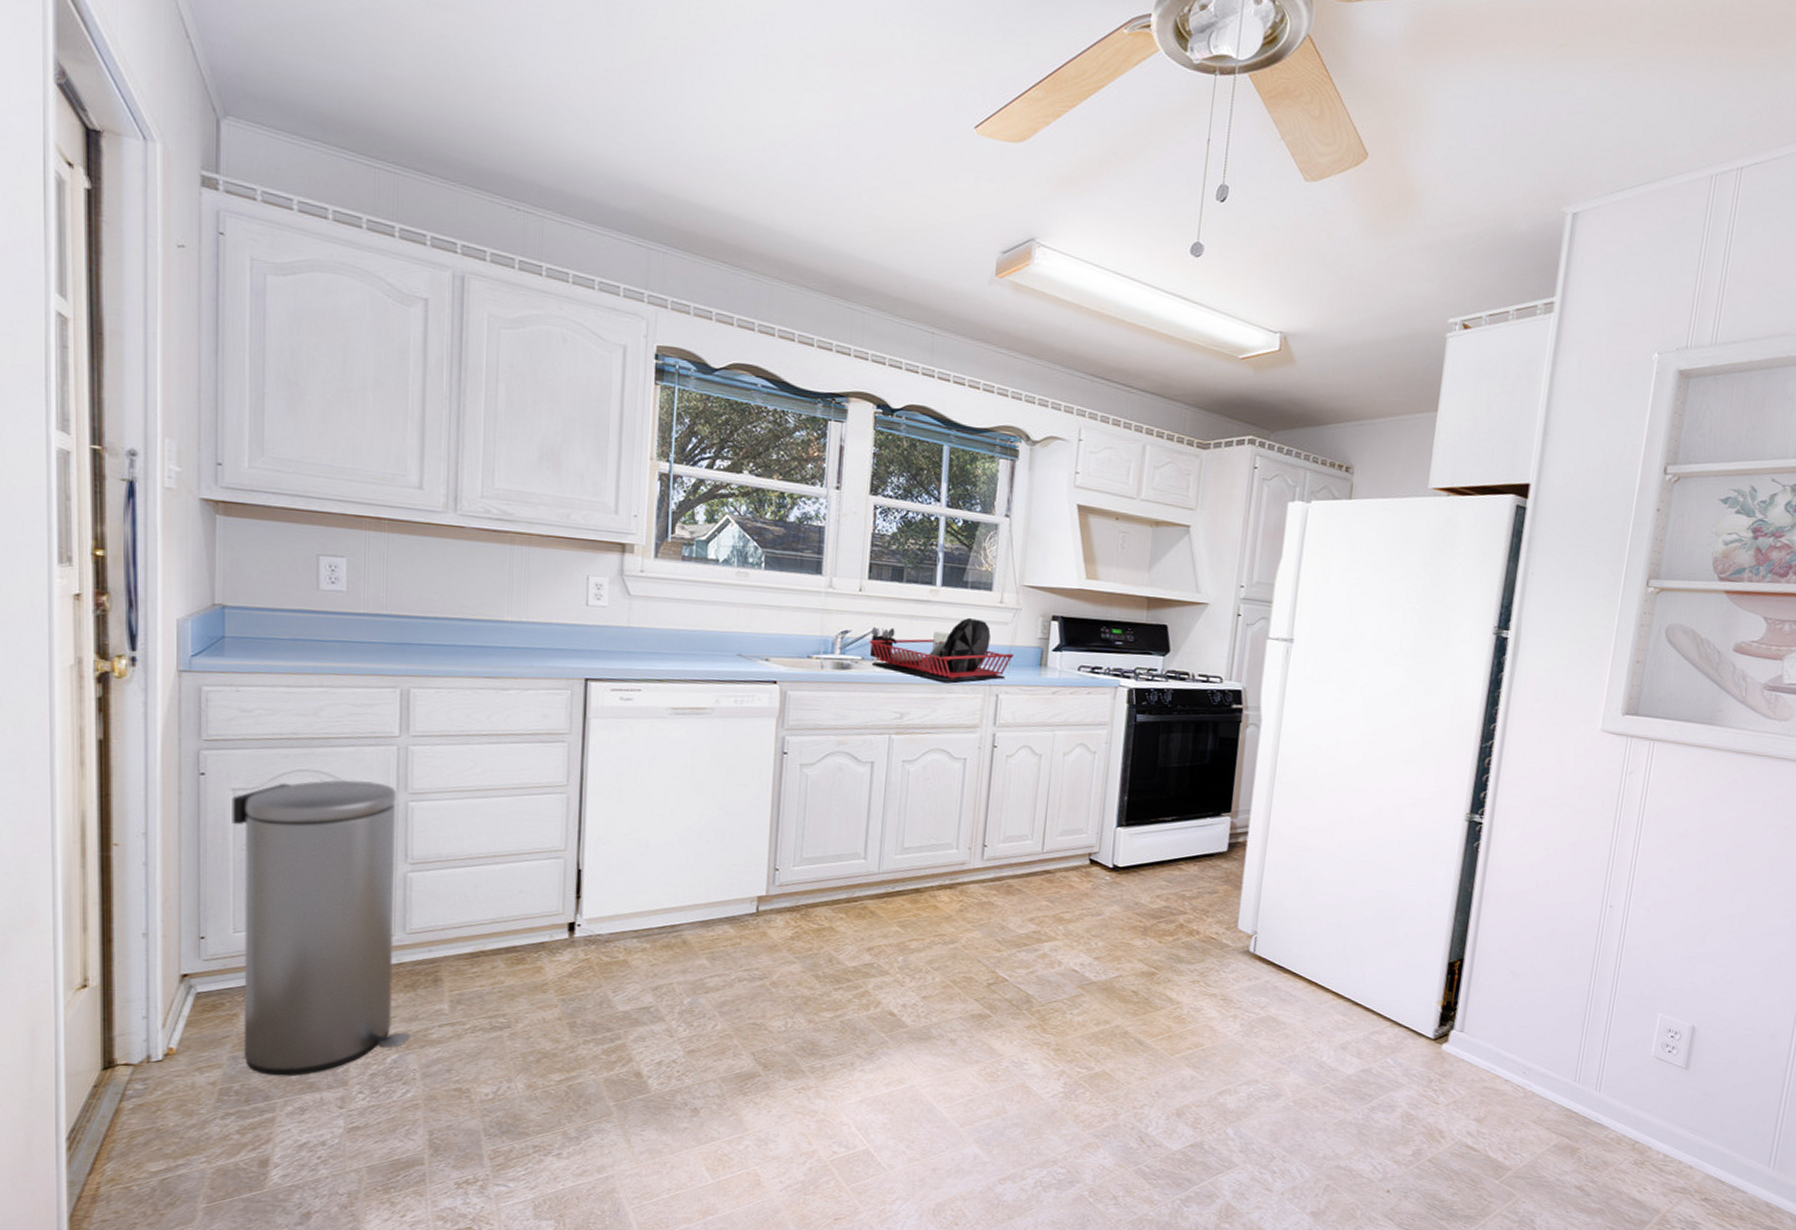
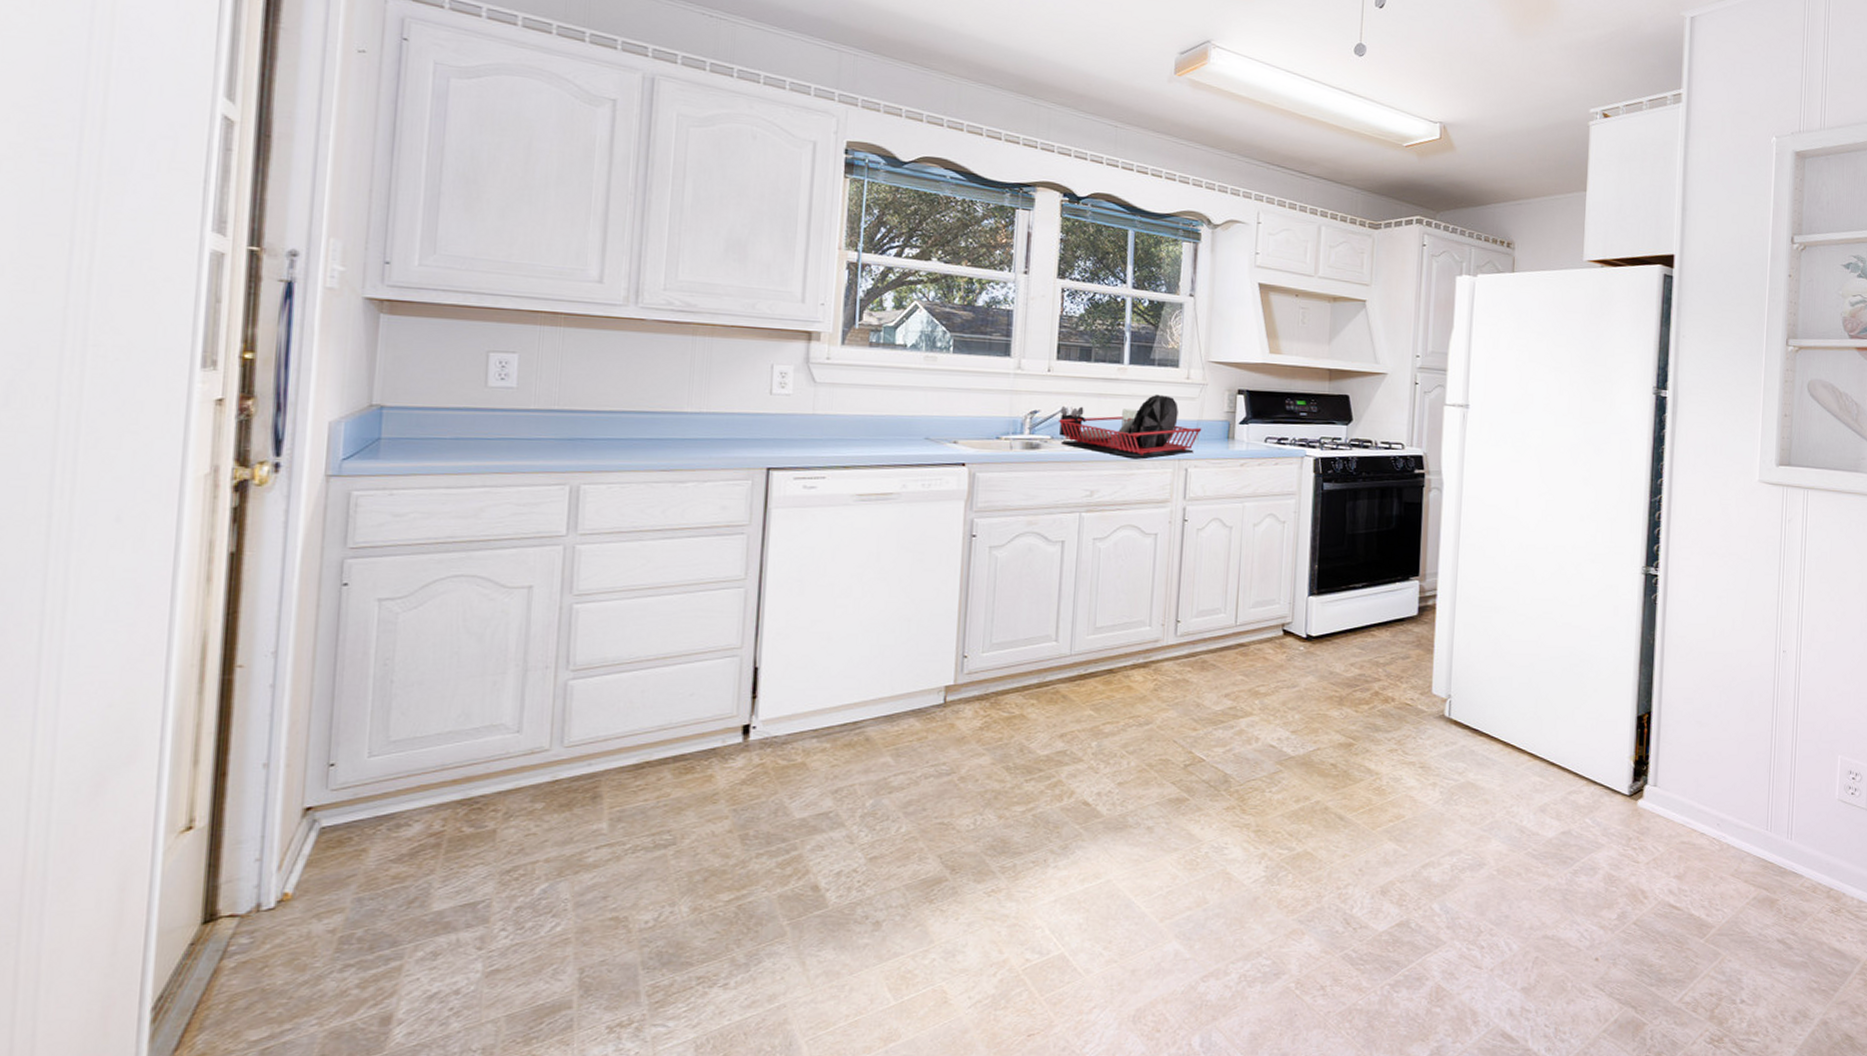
pedal bin: present [232,780,410,1075] -> none [370,584,563,916]

